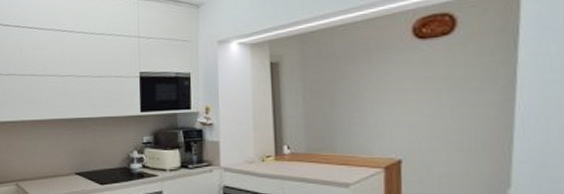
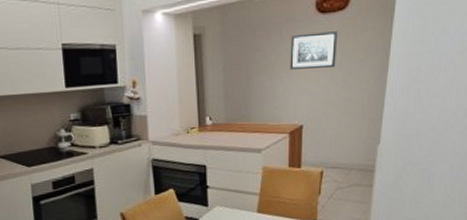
wall art: none [382,58,443,98] -> present [290,31,338,70]

